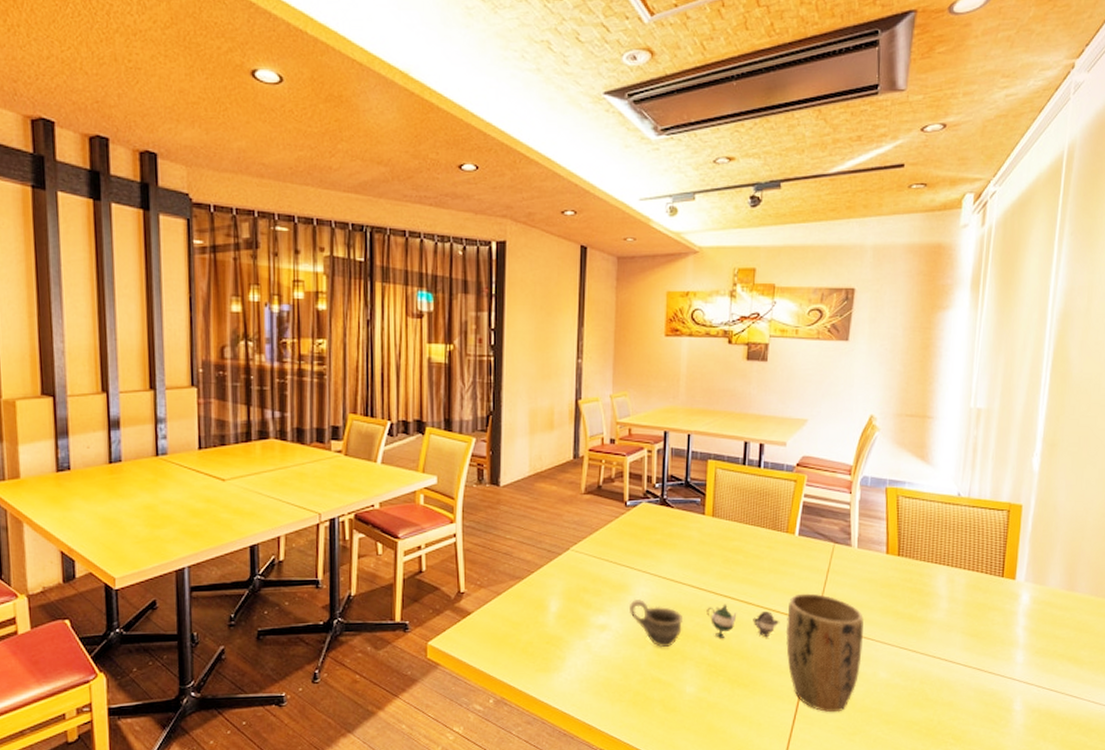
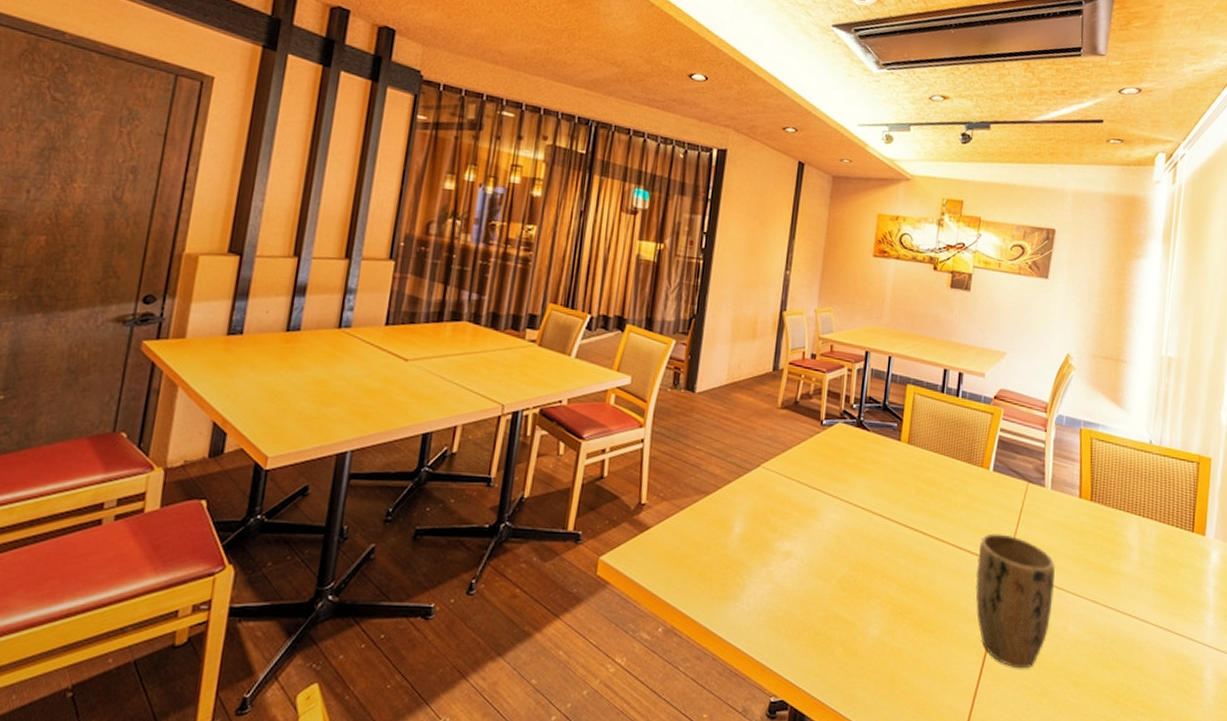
cup: present [630,599,684,648] -> none [816,526,872,582]
teapot: present [706,604,780,638] -> none [896,538,971,578]

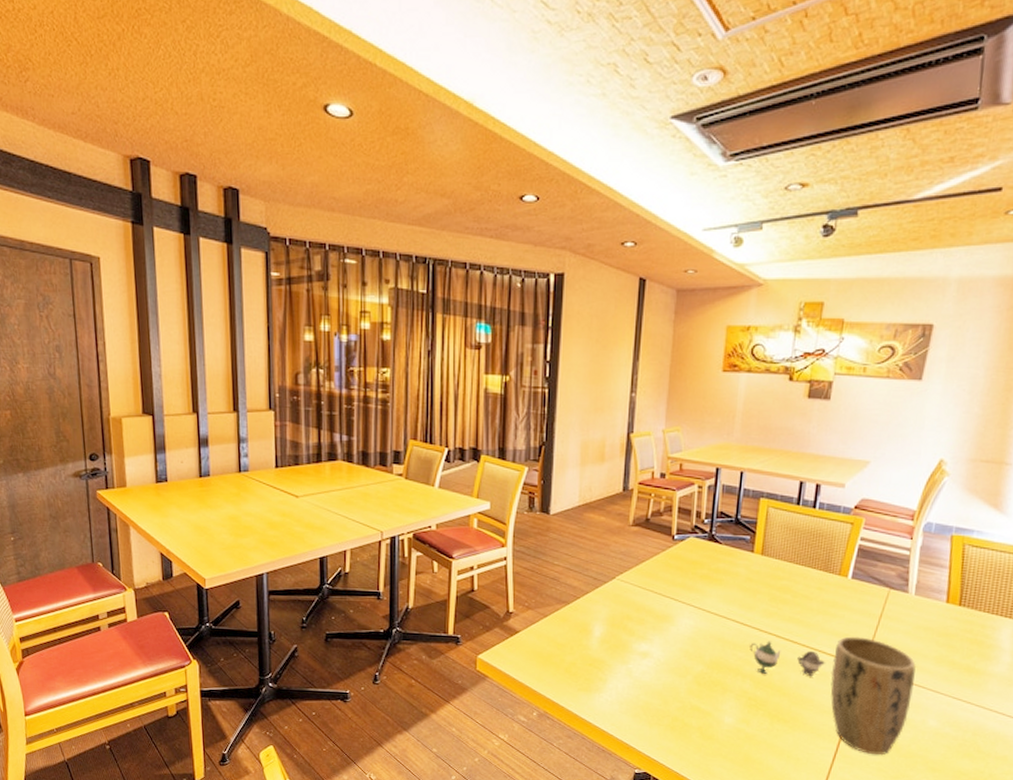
teapot: none [896,538,971,578] -> present [750,641,826,676]

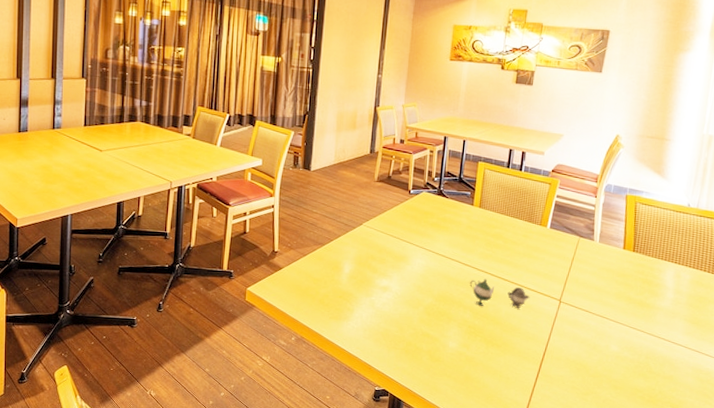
plant pot: present [830,636,916,756] -> none [534,275,601,375]

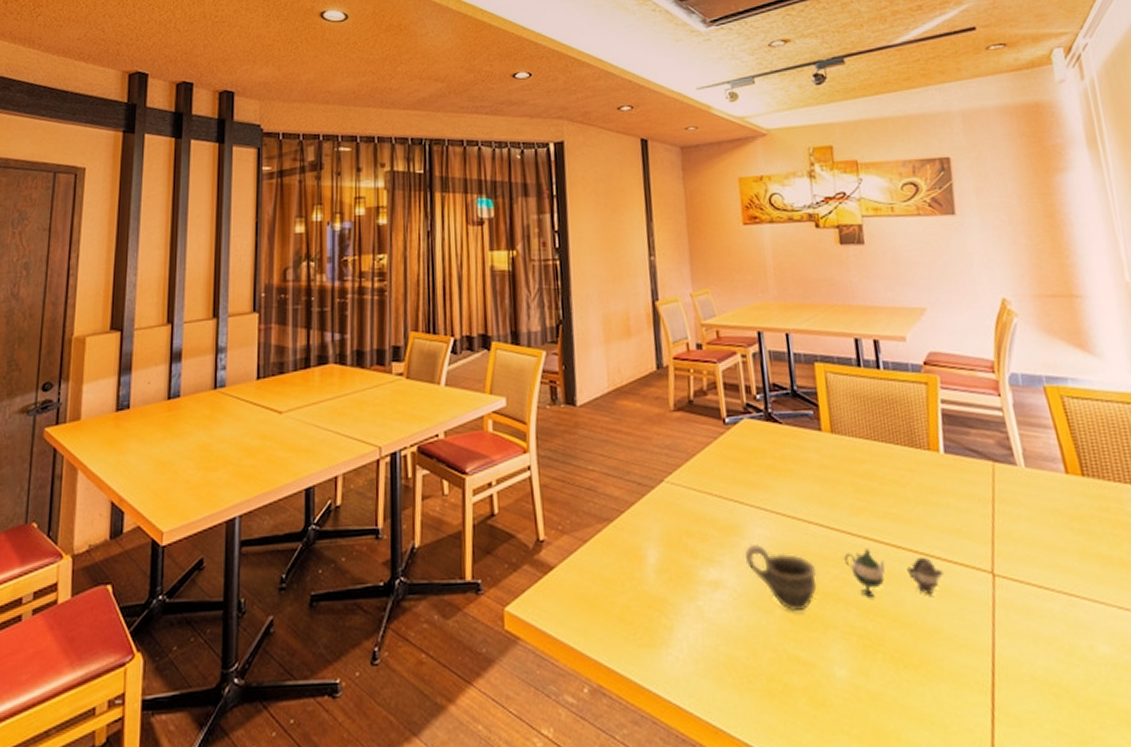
cup: none [407,269,451,309] -> present [745,545,817,612]

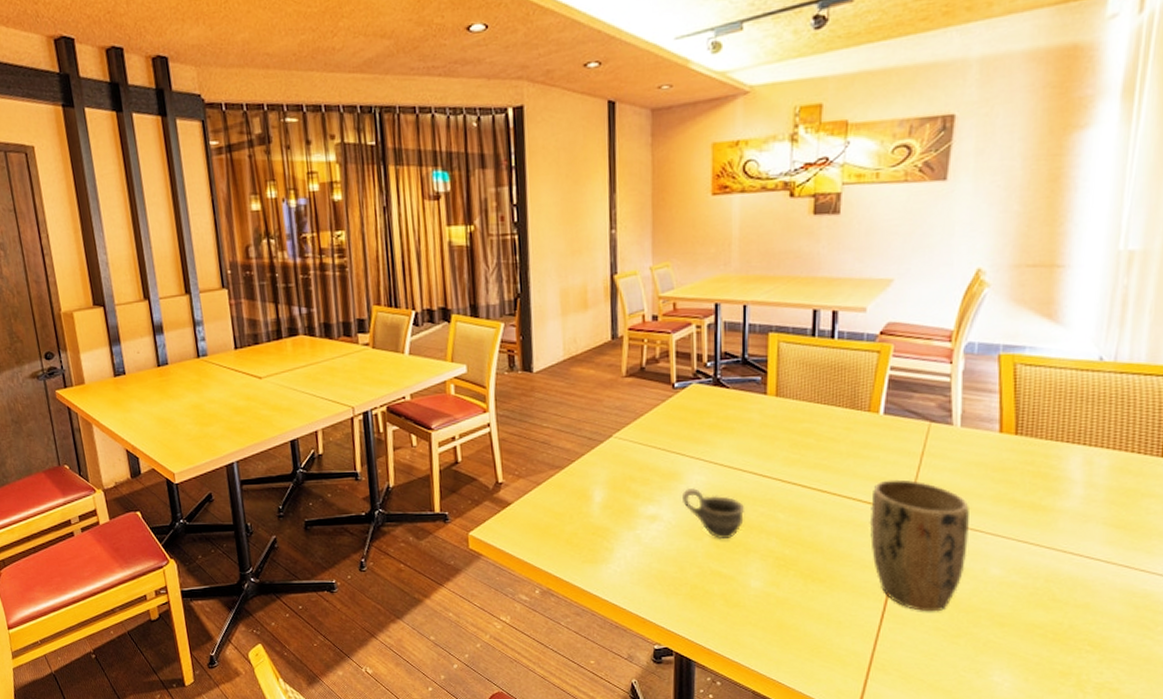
teapot: present [844,548,945,597] -> none [772,492,863,529]
plant pot: none [950,531,1071,709] -> present [869,479,969,612]

